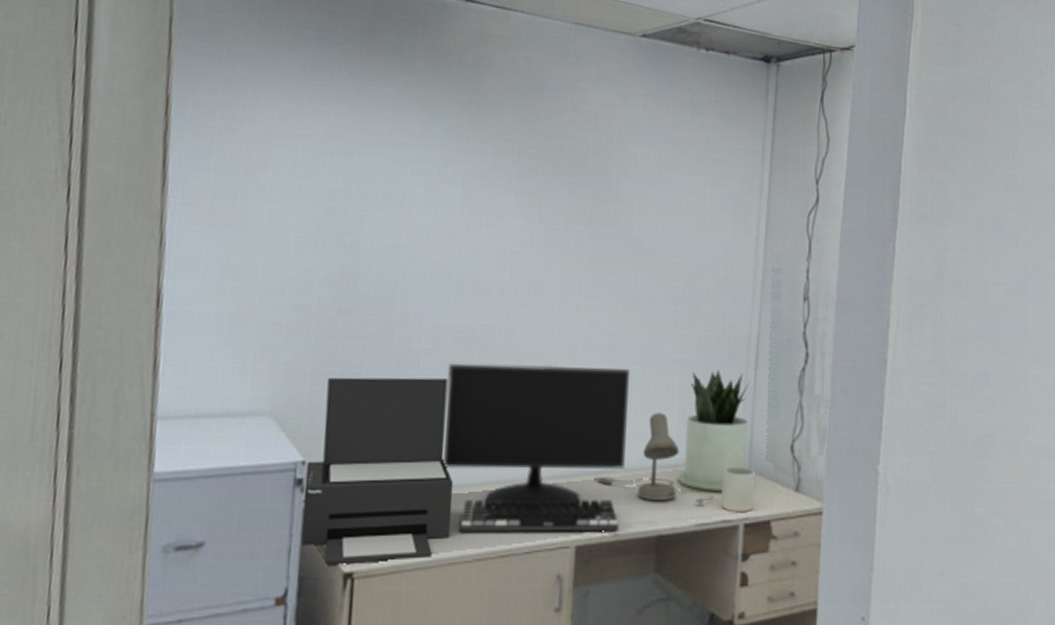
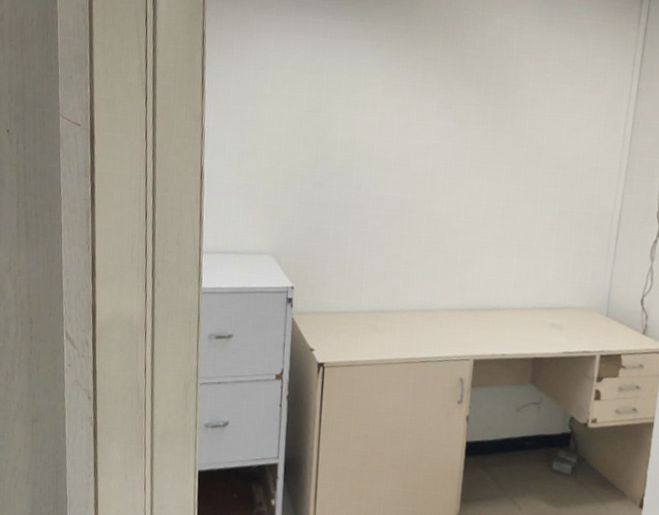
printer: present [301,377,454,565] -> none [291,231,390,359]
computer monitor: present [443,363,631,507] -> none [383,224,519,331]
computer keyboard: present [459,499,619,532] -> none [393,321,506,352]
desk lamp: present [594,413,714,503] -> none [488,268,578,337]
planter: present [677,370,751,491] -> none [550,239,612,329]
mug: present [721,466,756,513] -> none [583,311,612,347]

